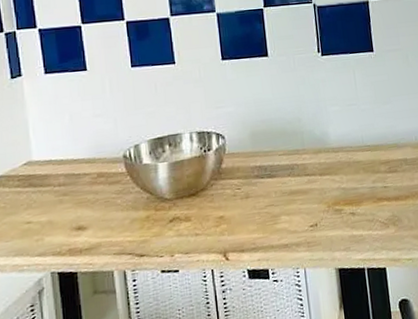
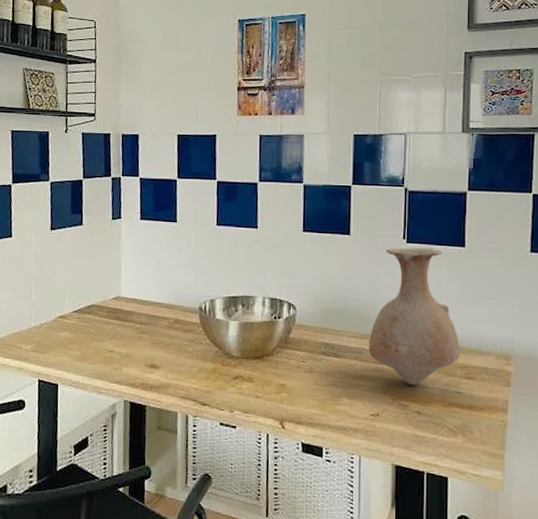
vase: none [299,57,382,190] -> present [368,247,460,385]

